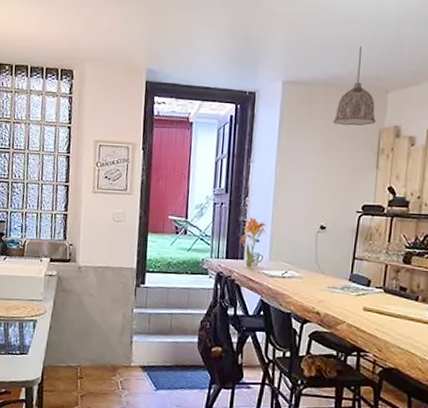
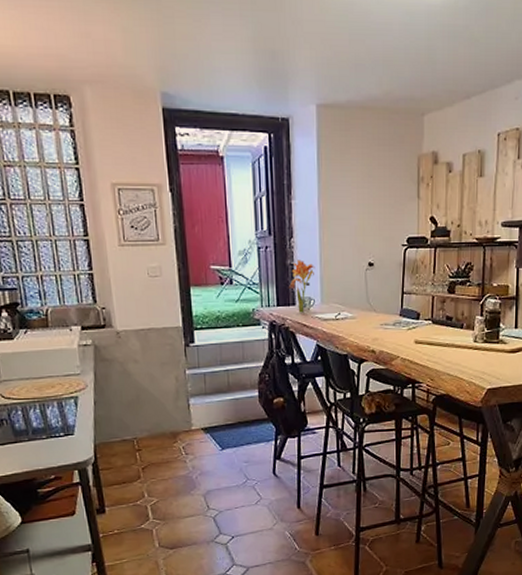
pendant lamp: present [333,46,377,126] -> none [372,63,415,154]

